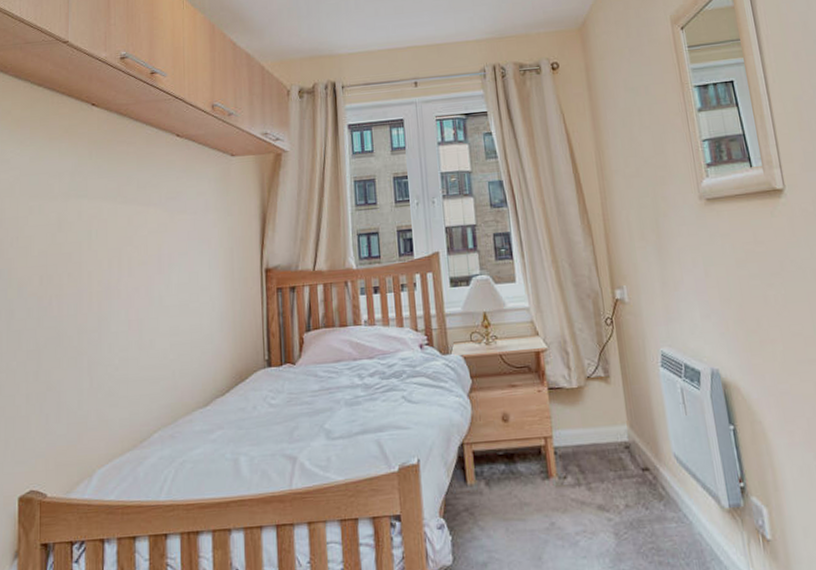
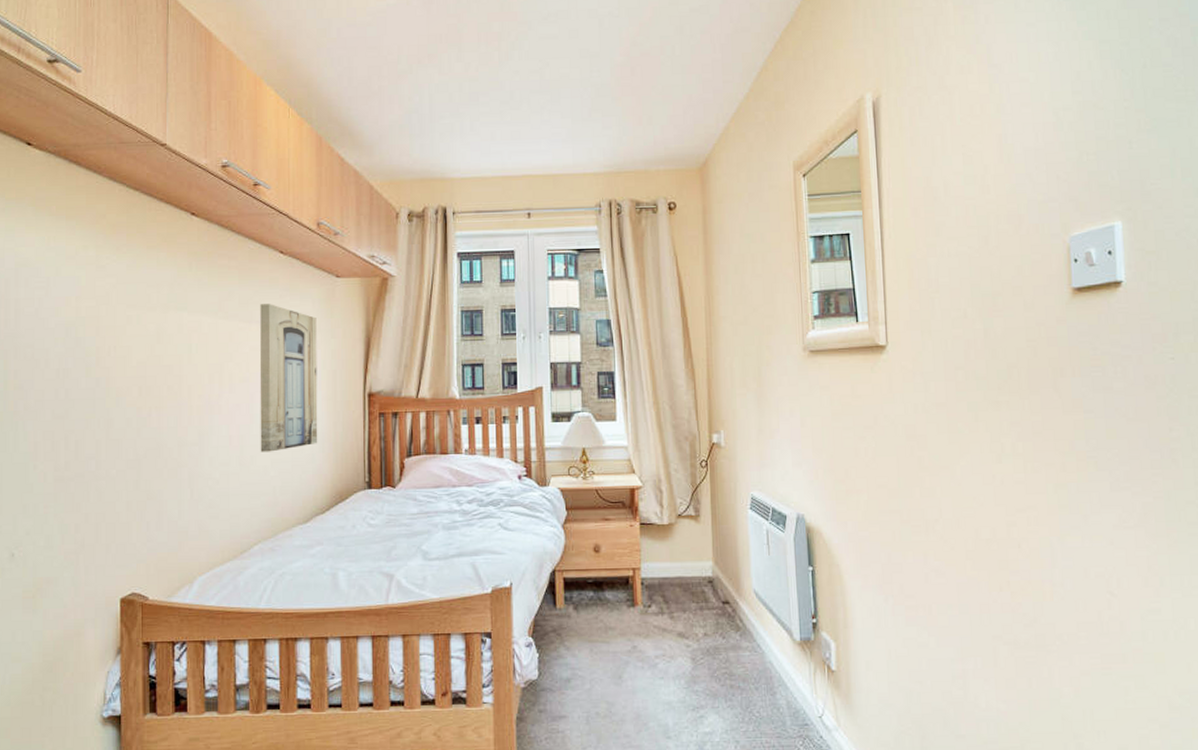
wall art: none [158,186,217,335] -> present [259,304,318,452]

